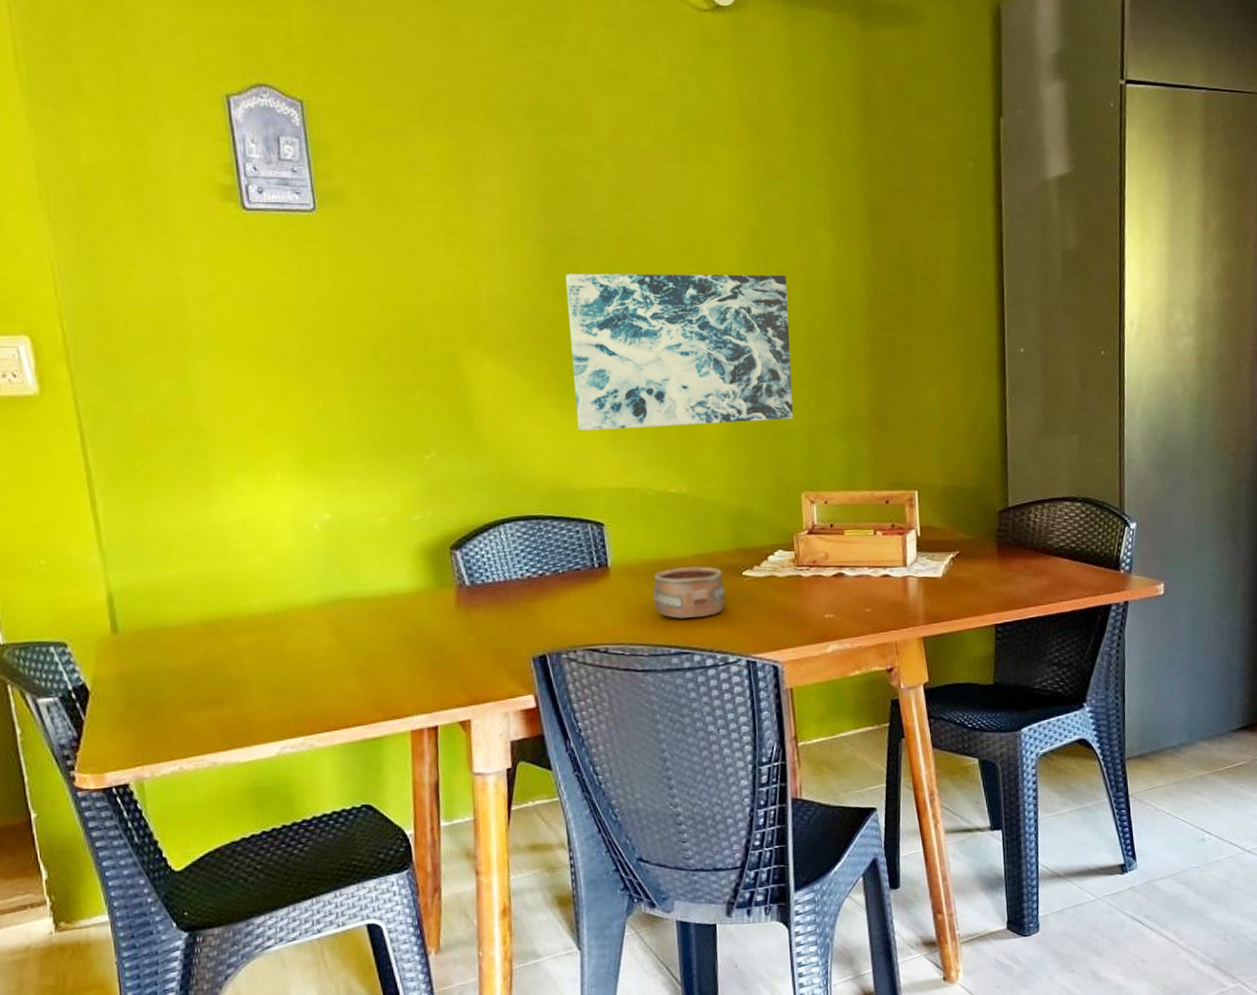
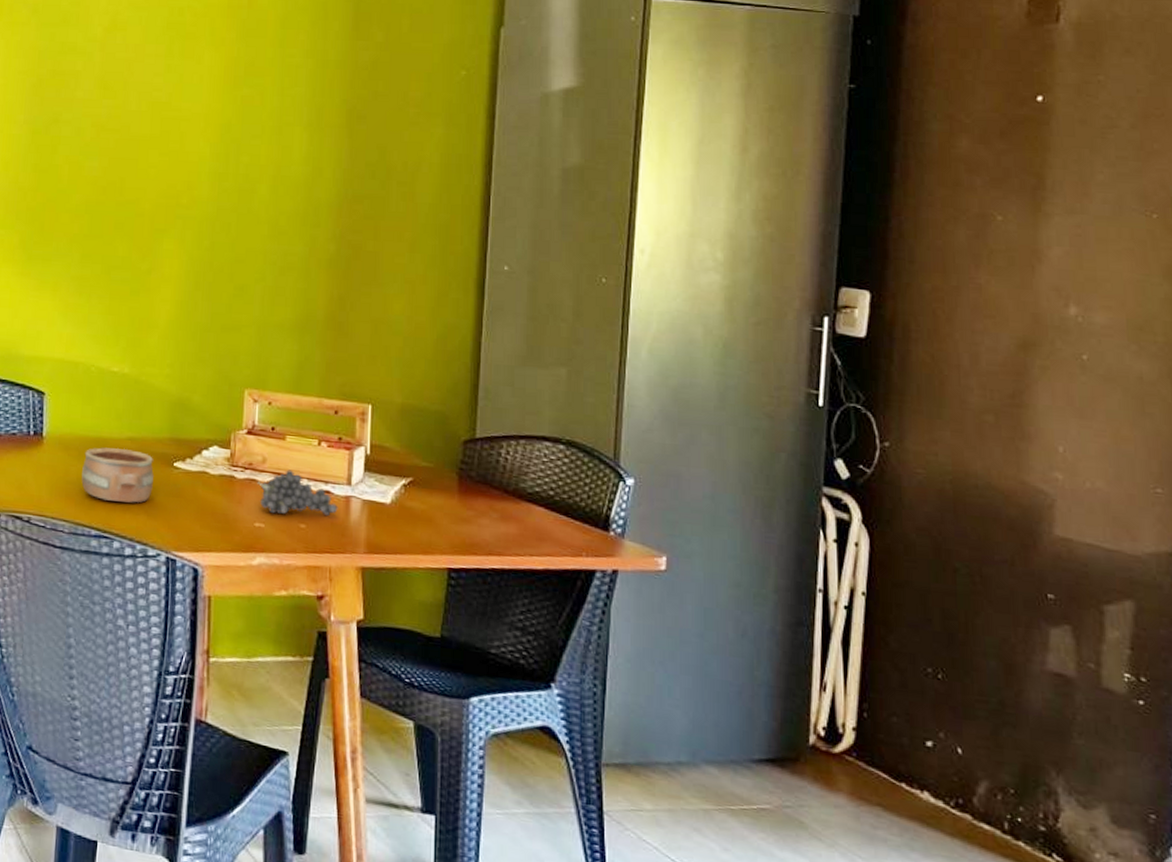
wall art: present [566,273,794,431] -> none [34,153,255,313]
fruit: none [823,561,898,604] -> present [257,469,338,516]

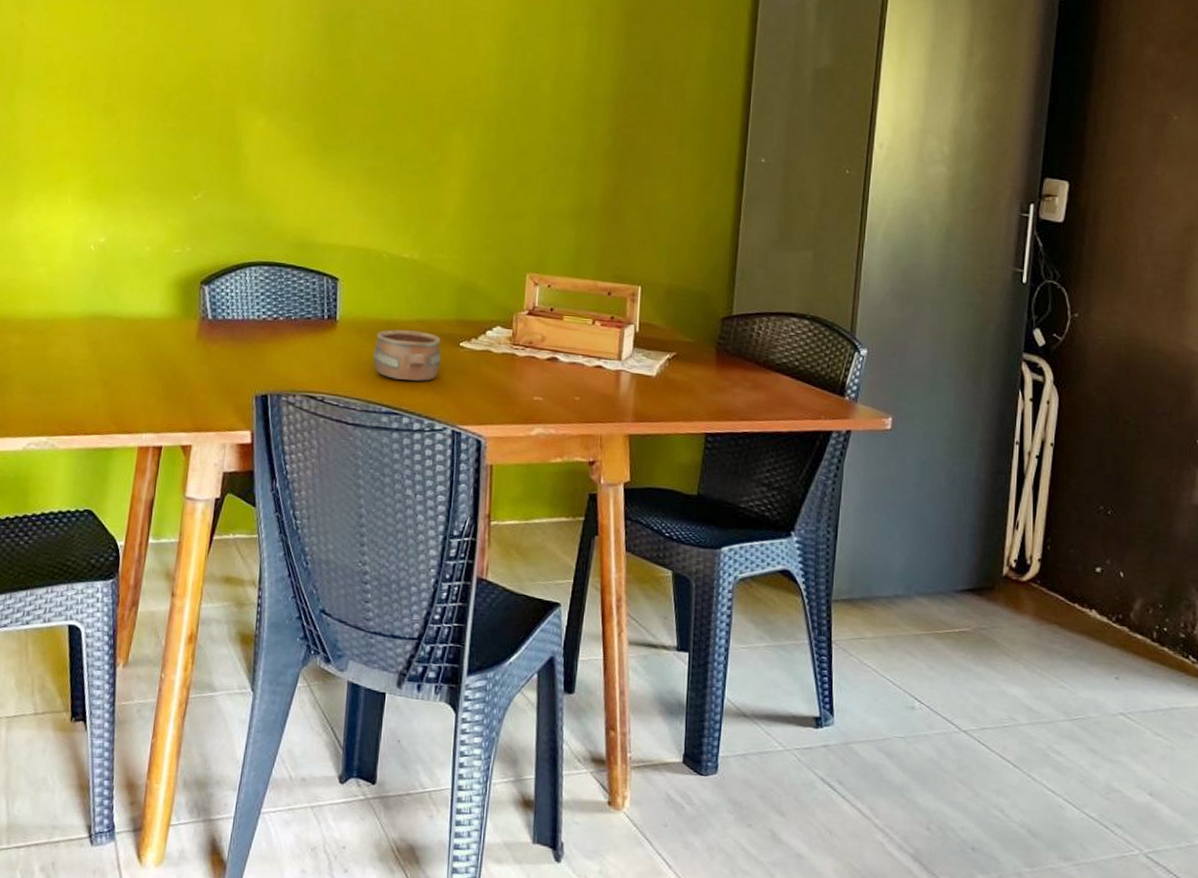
fruit: present [257,469,338,516] -> none [536,347,609,389]

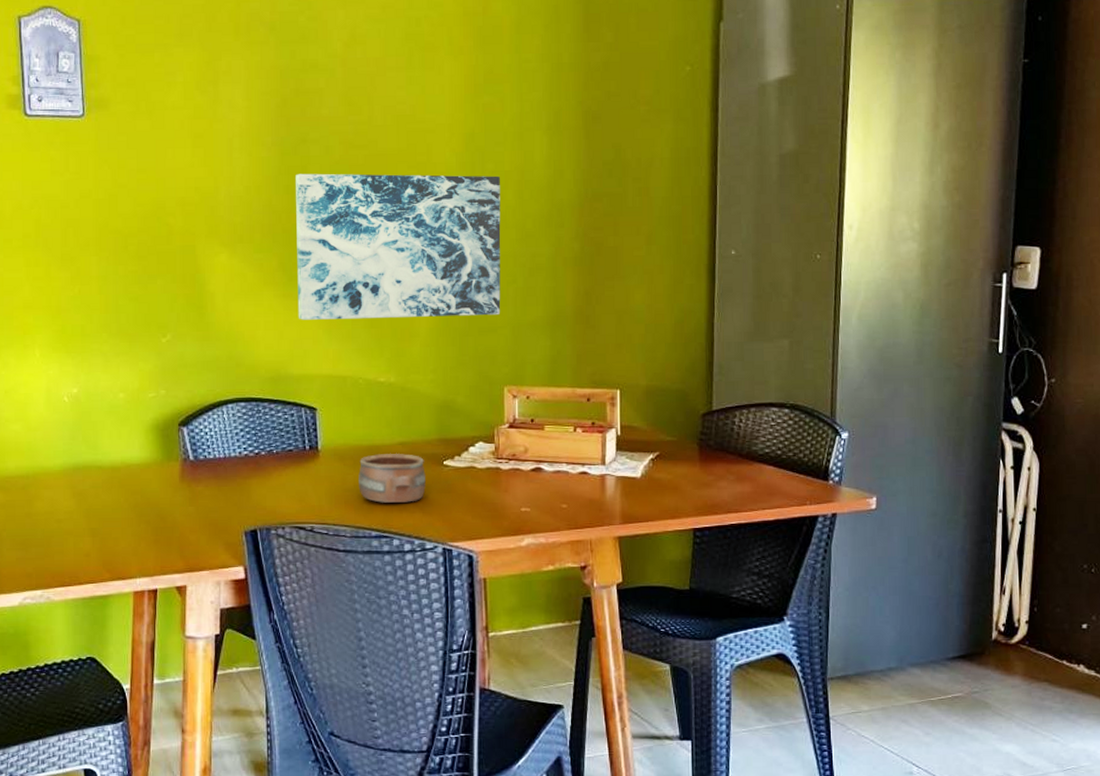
wall art: none [328,47,539,202] -> present [296,173,501,320]

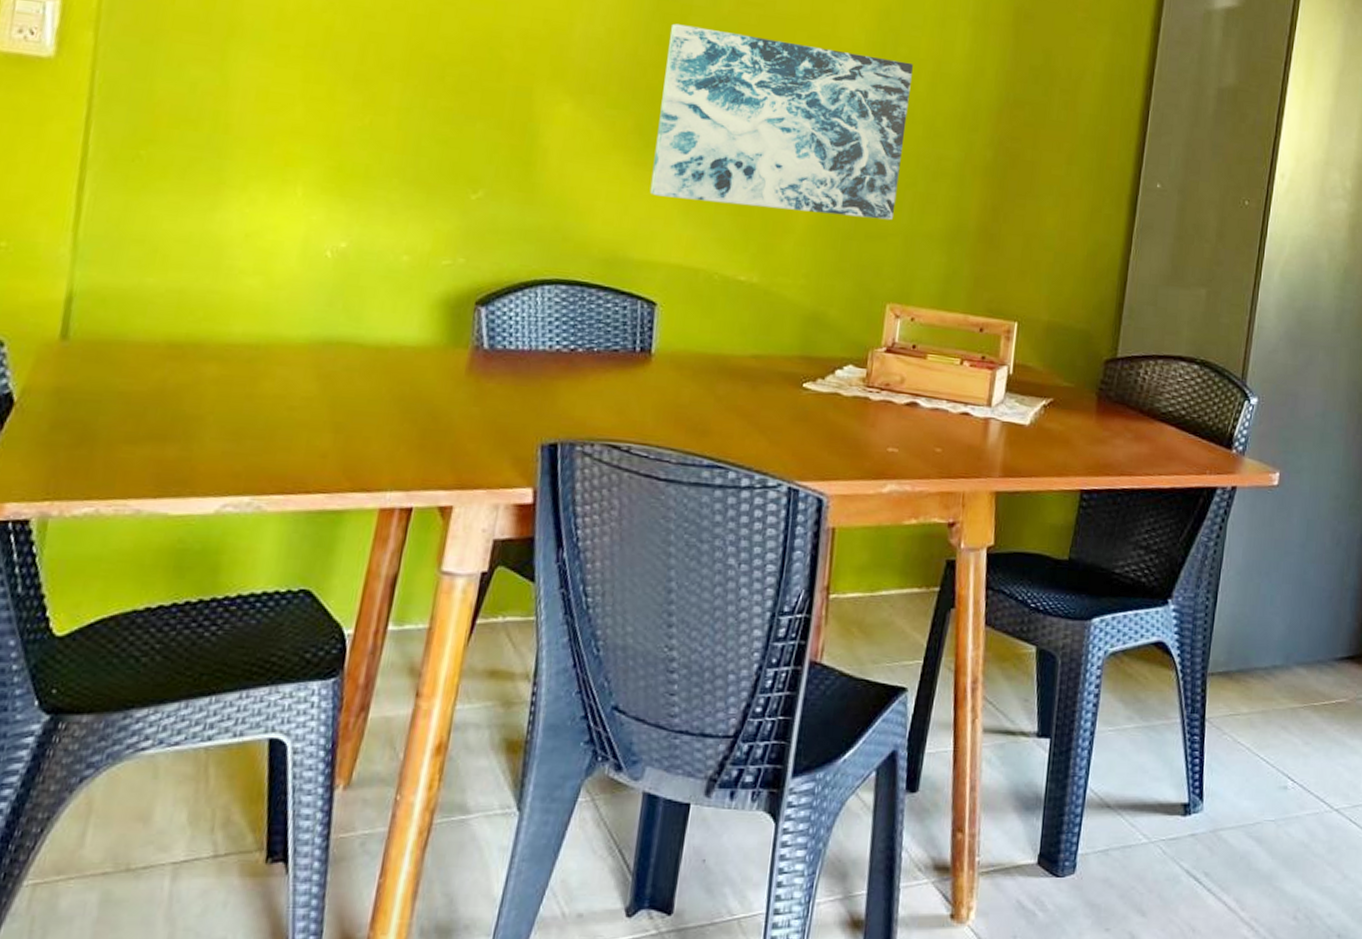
pottery: present [358,453,426,503] -> none [695,366,780,429]

